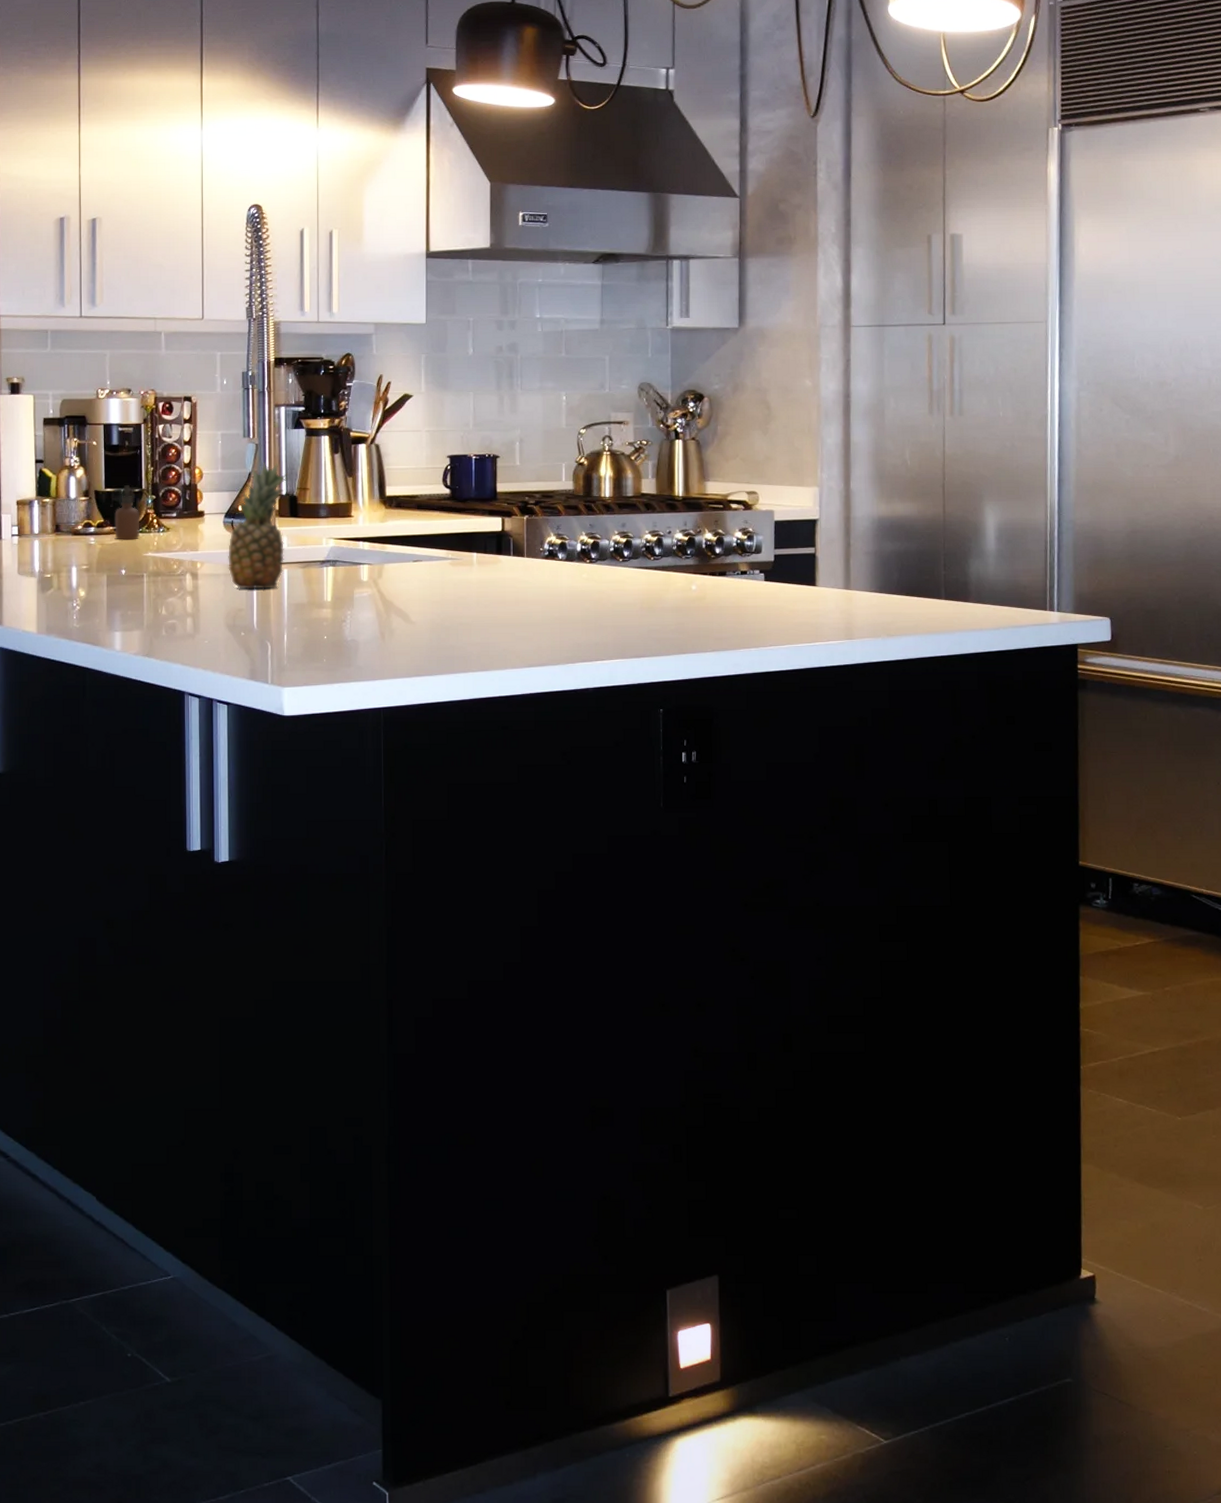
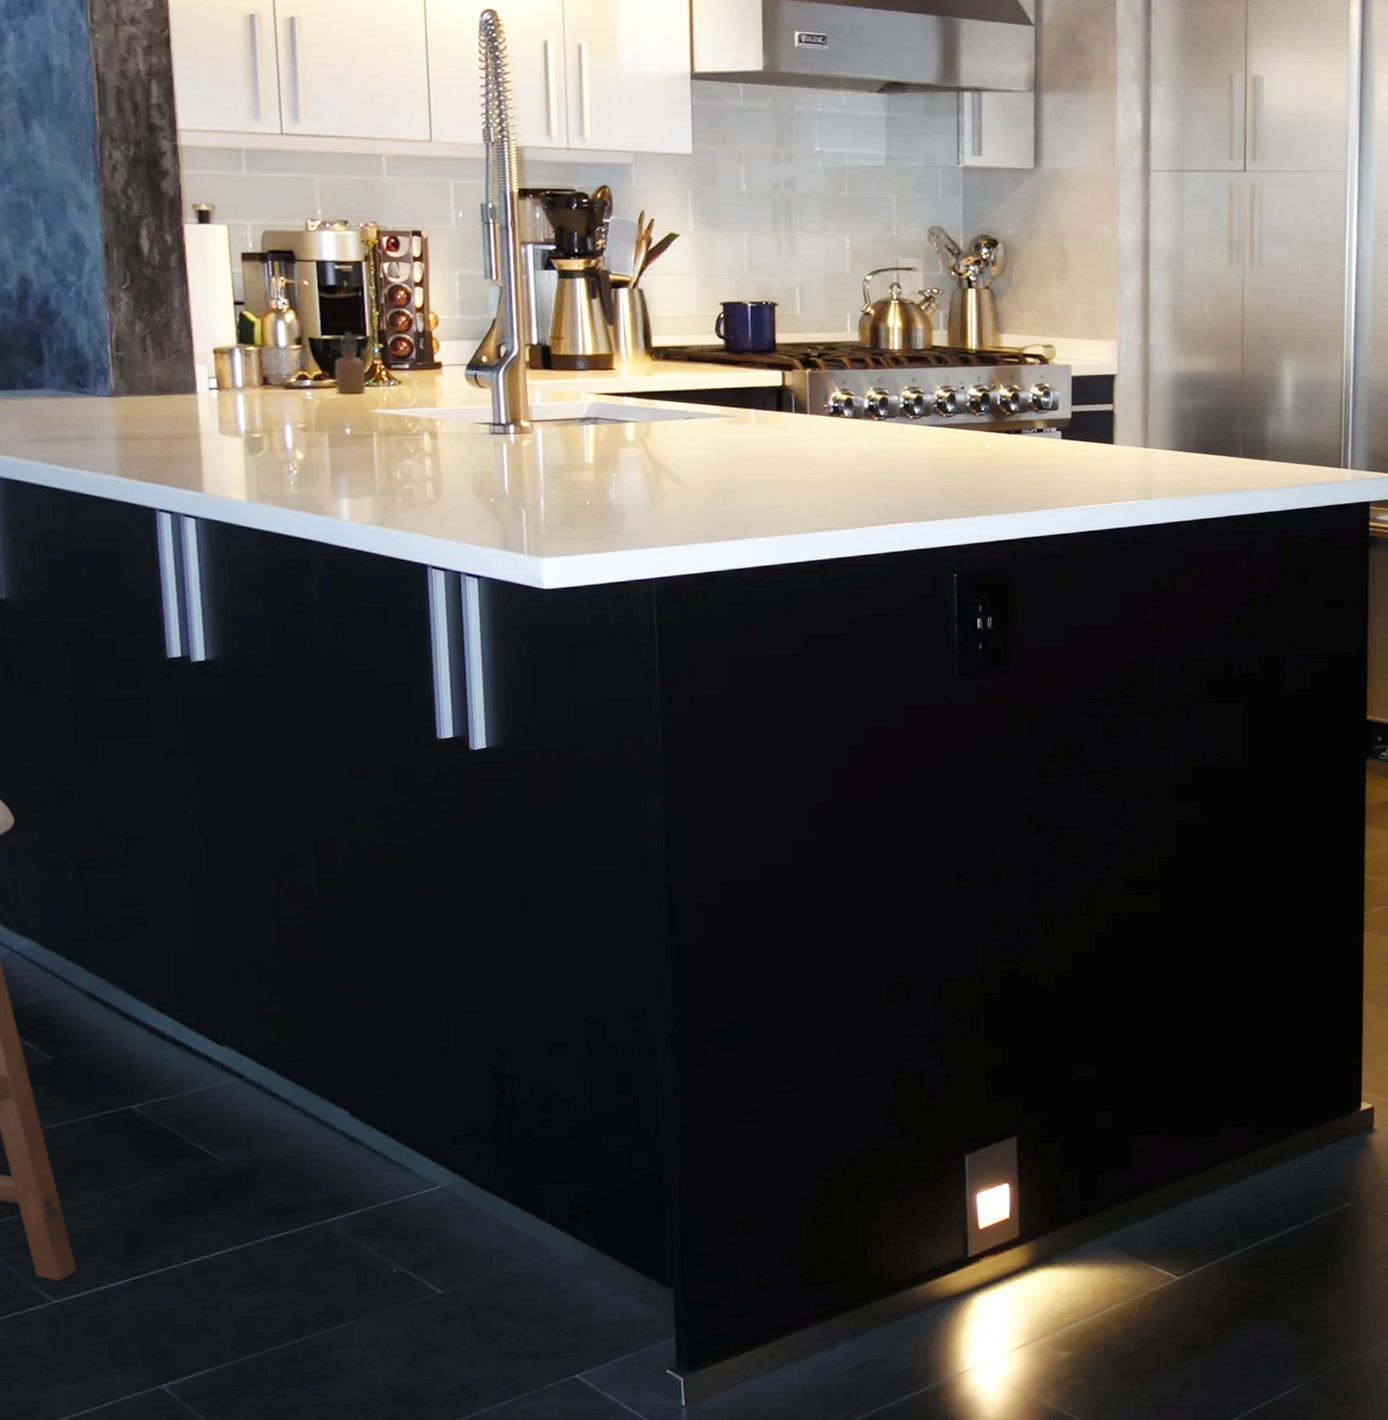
fruit: present [228,462,289,590] -> none [471,307,540,451]

